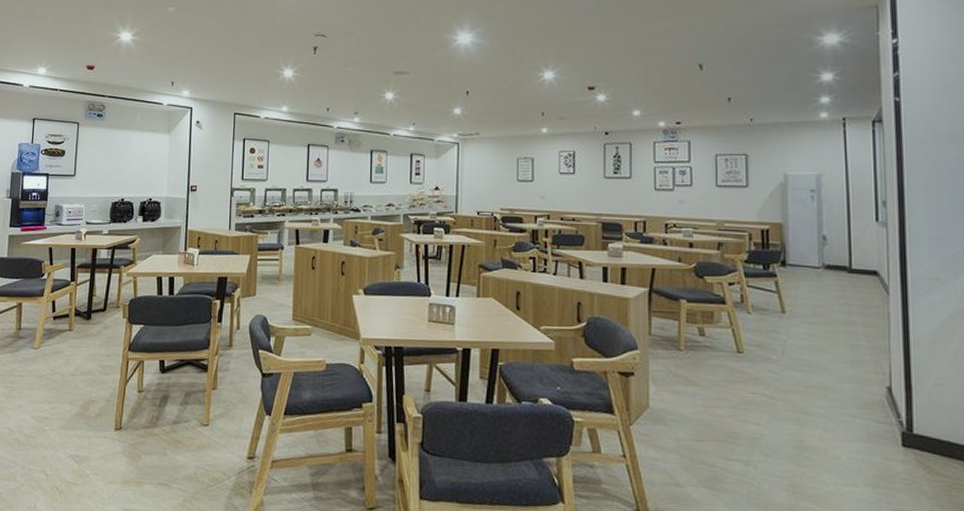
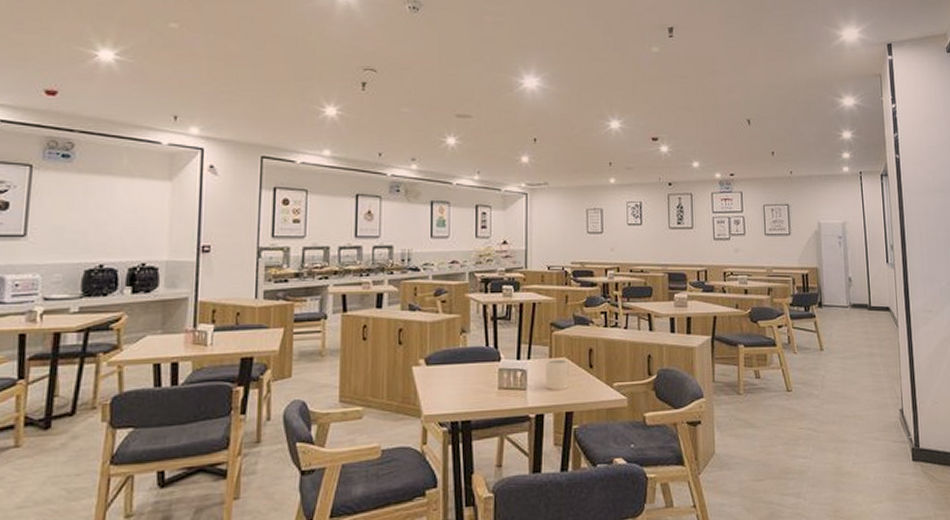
mug: none [472,299,496,329] -> present [545,359,569,391]

